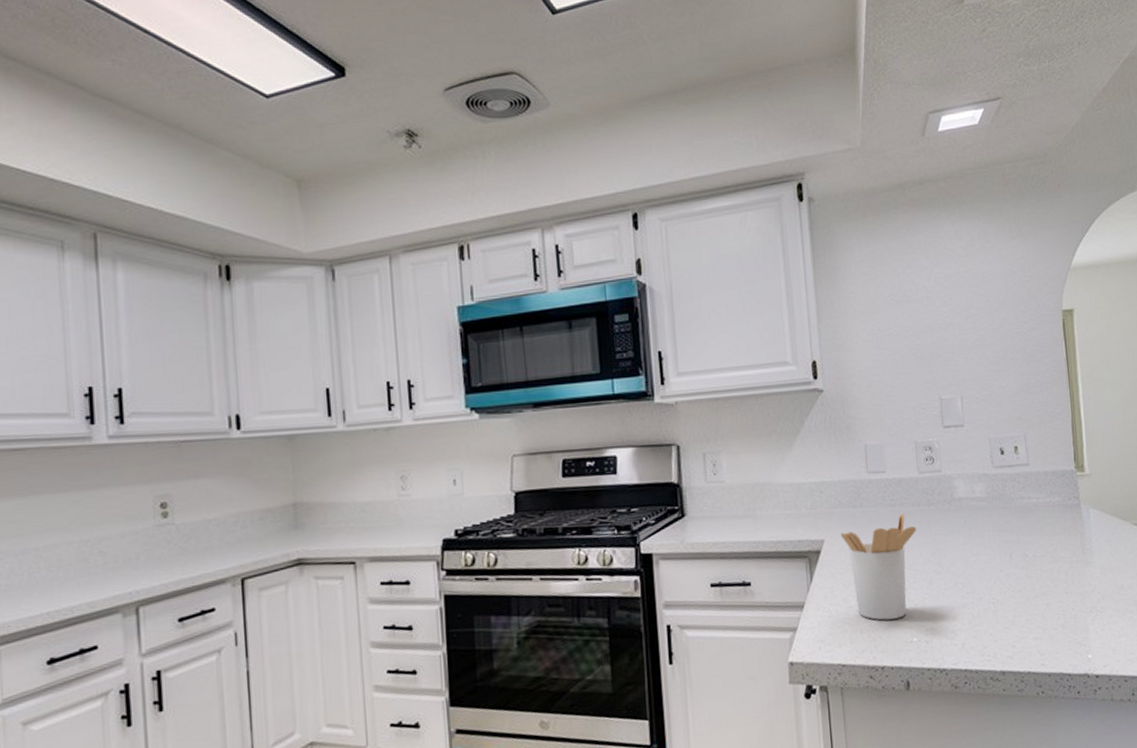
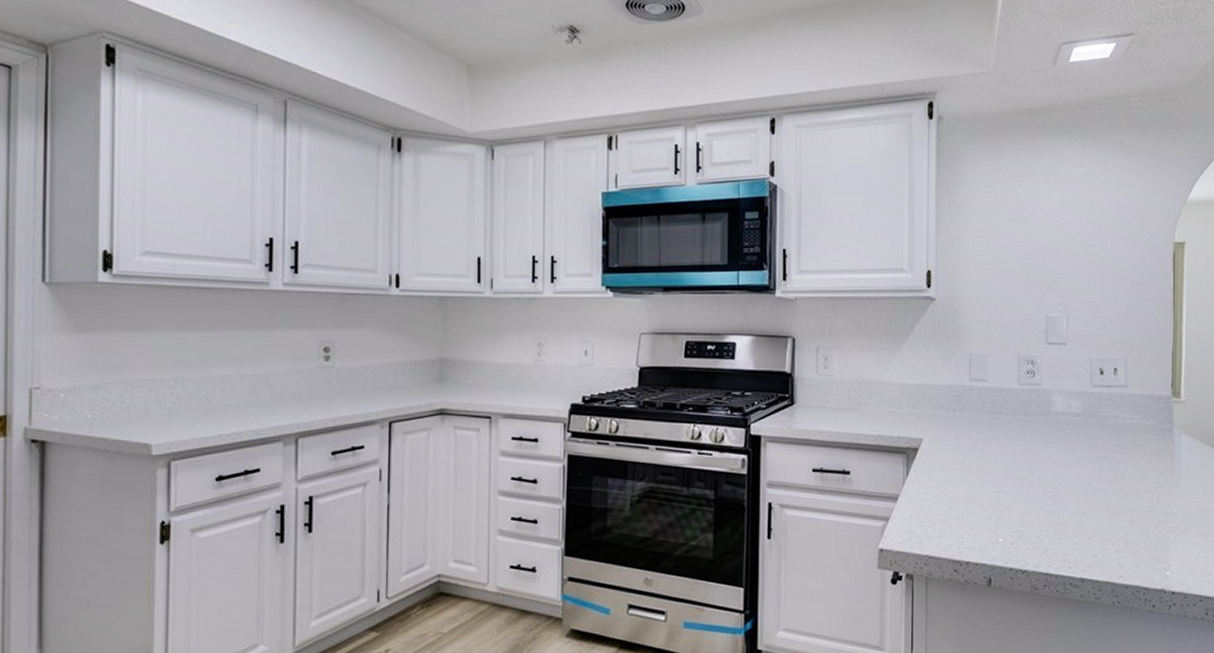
utensil holder: present [840,513,917,621] -> none [938,421,1012,519]

